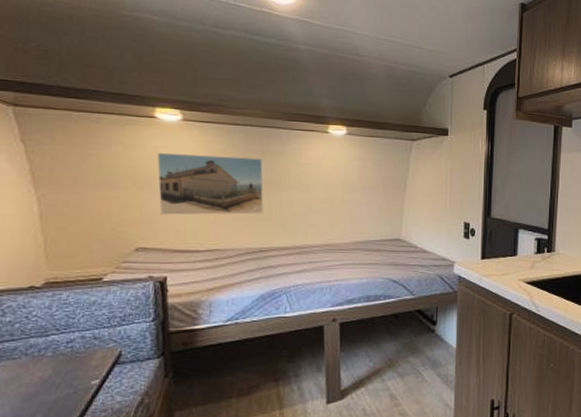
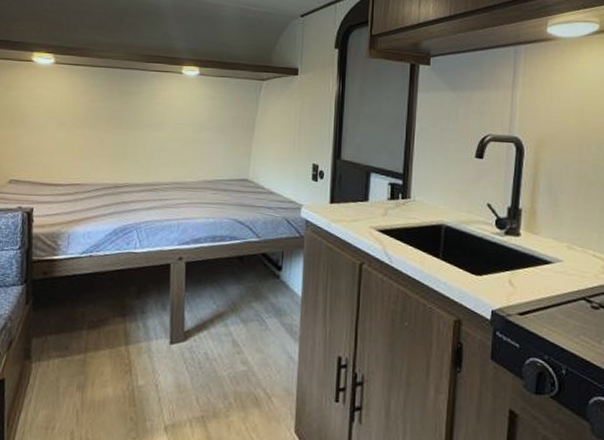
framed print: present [157,153,264,215] -> none [31,93,122,151]

